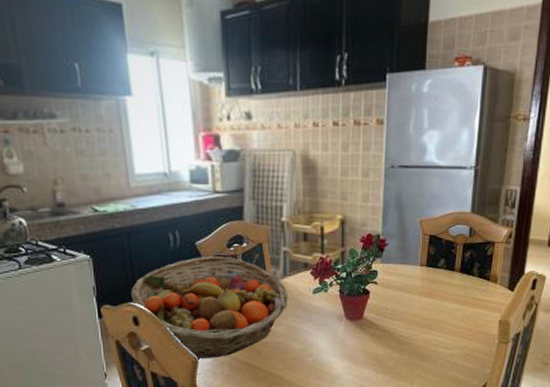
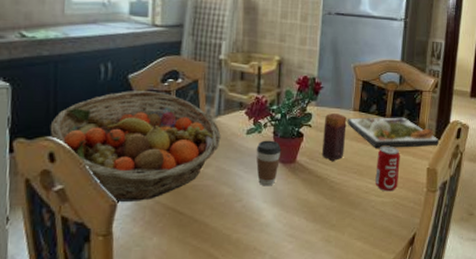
coffee cup: none [323,298,348,342] -> present [256,140,282,186]
candle: none [388,270,414,316] -> present [321,113,347,161]
dinner plate: none [414,270,515,302] -> present [347,117,442,148]
beverage can: none [444,299,470,344] -> present [375,145,400,192]

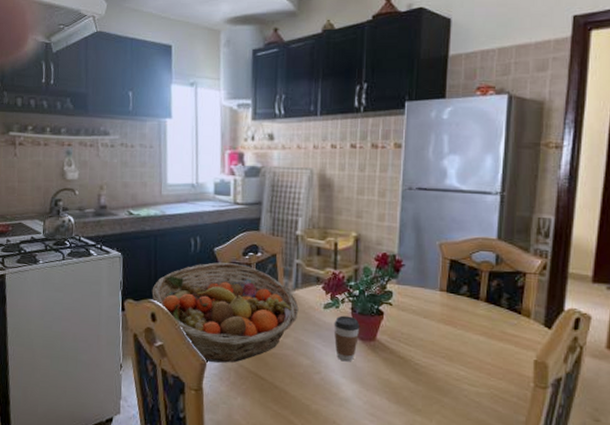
candle: present [321,113,347,161] -> none [404,292,432,343]
dinner plate: present [347,117,442,148] -> none [432,298,553,336]
beverage can: present [375,145,400,192] -> none [468,331,499,382]

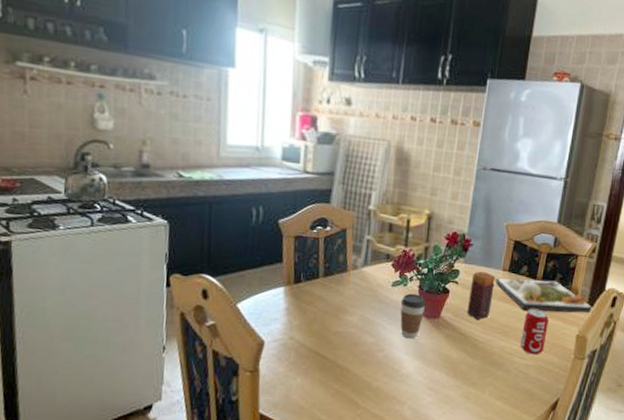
fruit basket: present [152,262,299,363] -> none [203,235,367,343]
candle: none [404,292,432,343] -> present [466,271,495,320]
dinner plate: none [432,298,553,336] -> present [495,277,595,313]
beverage can: none [468,331,499,382] -> present [520,308,549,355]

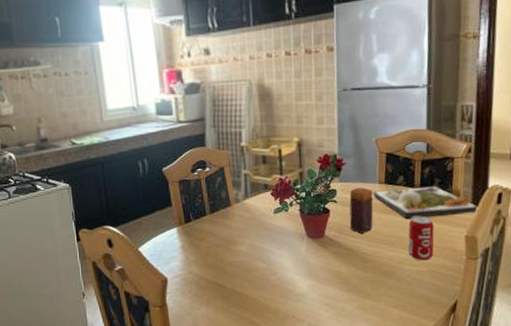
coffee cup: present [400,293,426,339] -> none [285,217,310,260]

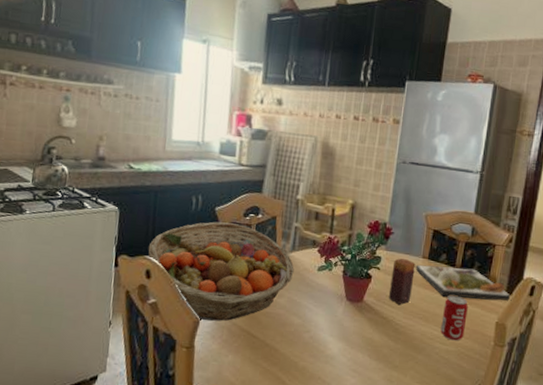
fruit basket: none [105,181,251,278] -> present [148,221,294,321]

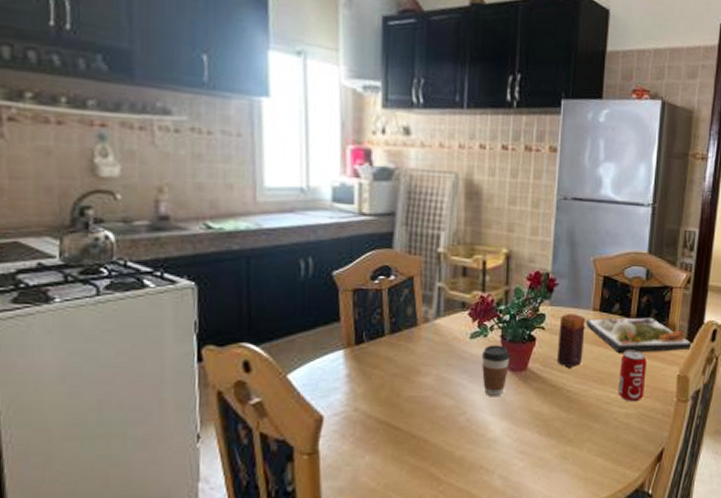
fruit basket: present [148,221,294,321] -> none [243,290,441,416]
coffee cup: none [325,278,350,322] -> present [481,345,511,397]

